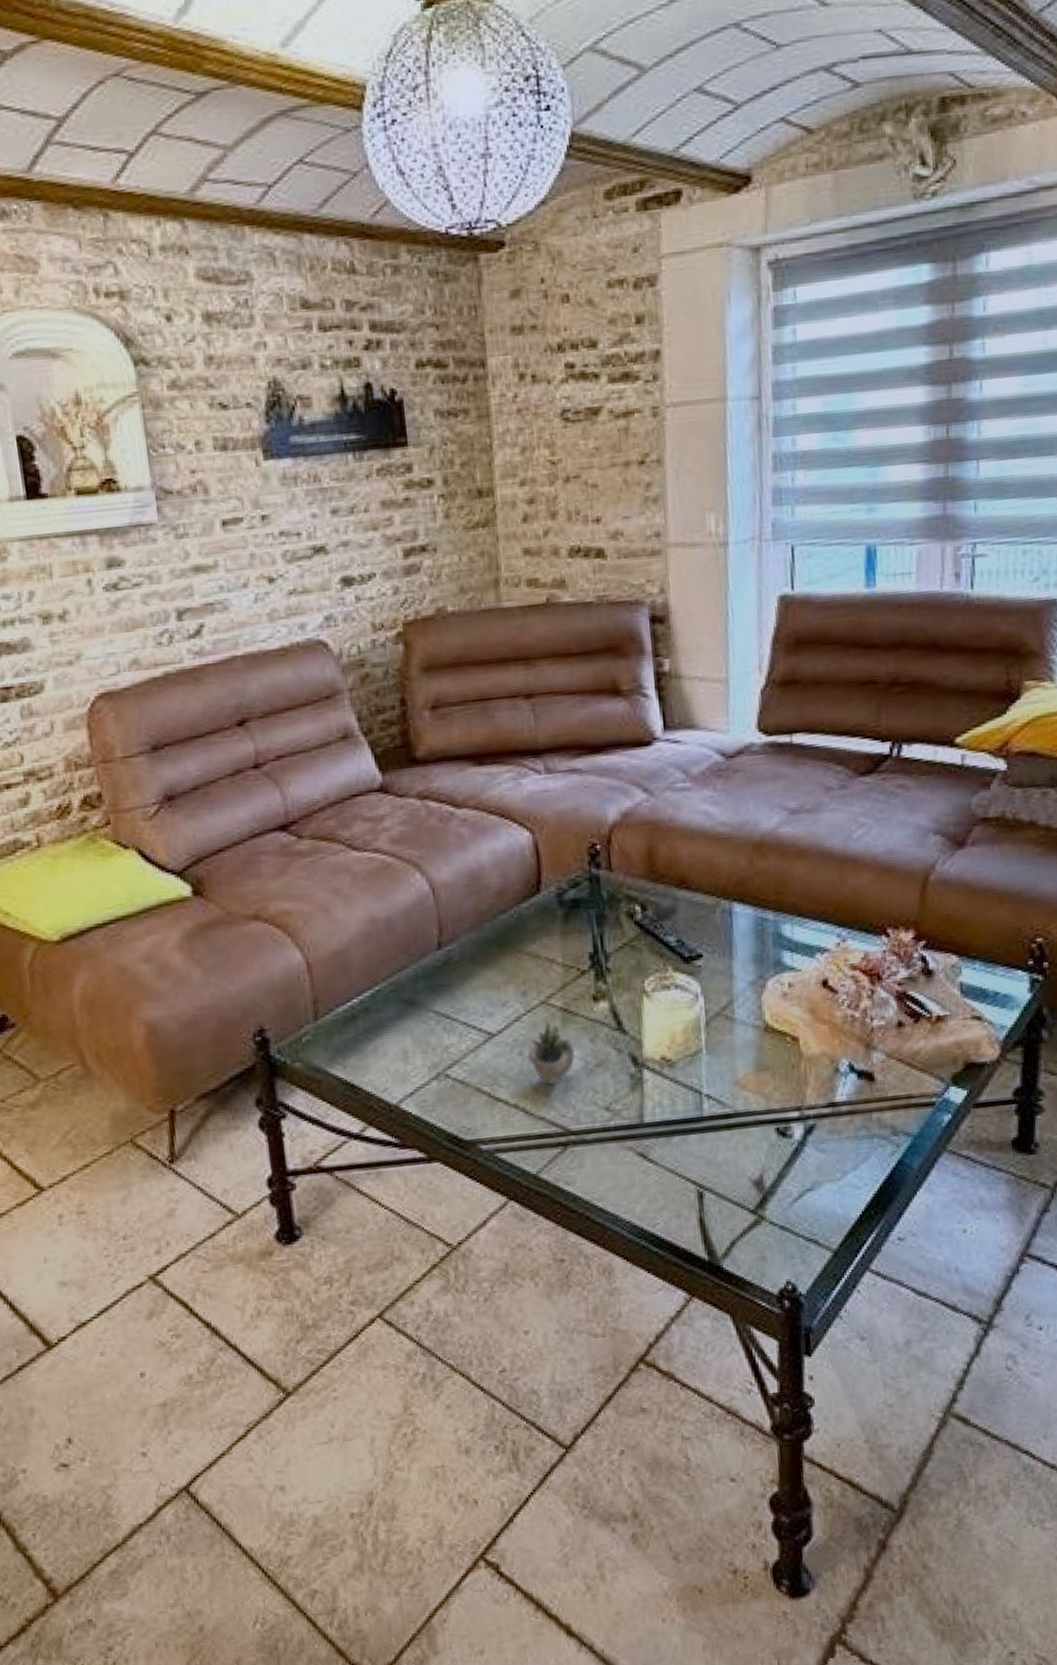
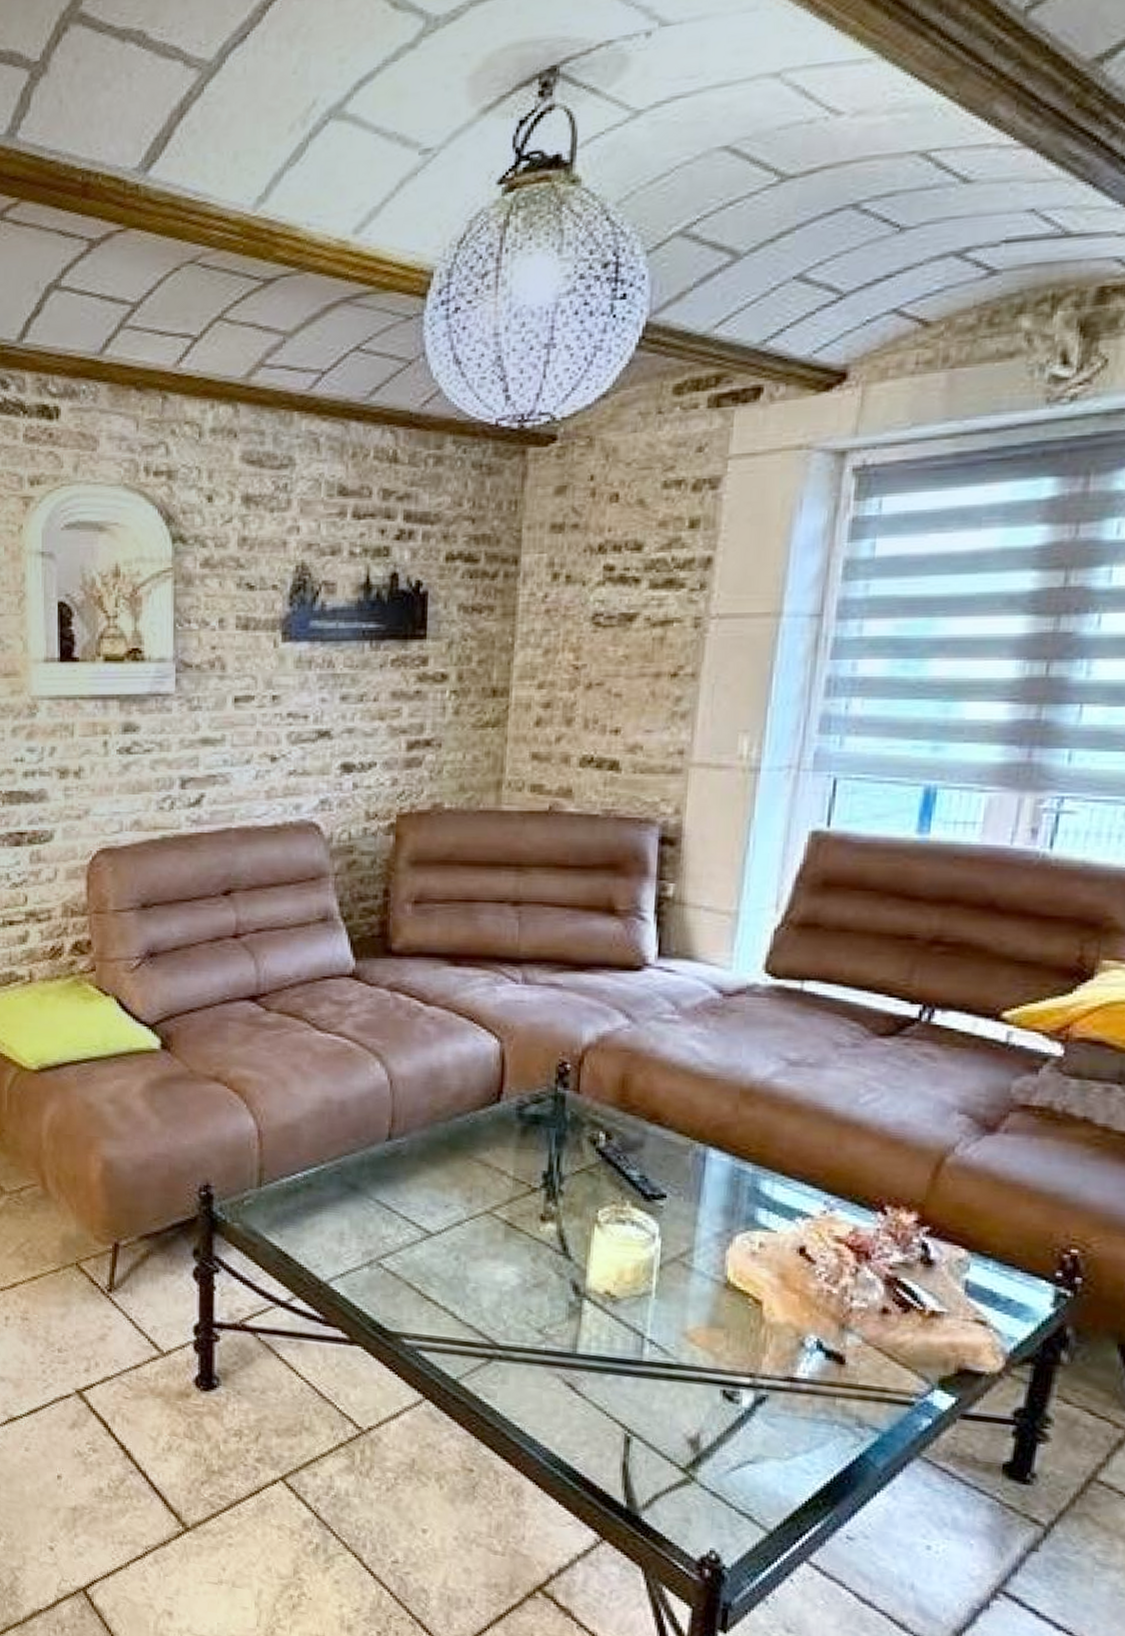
succulent plant: present [527,1021,615,1085] -> none [464,1231,560,1296]

